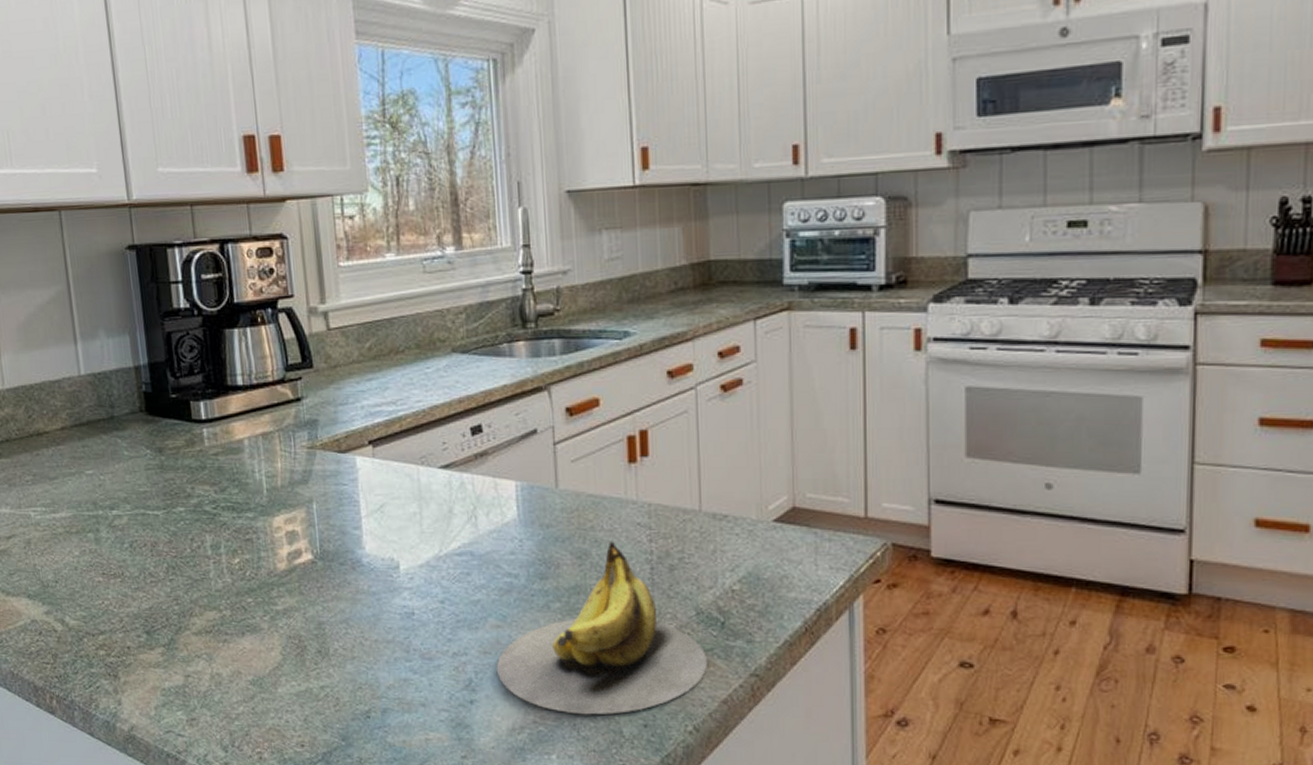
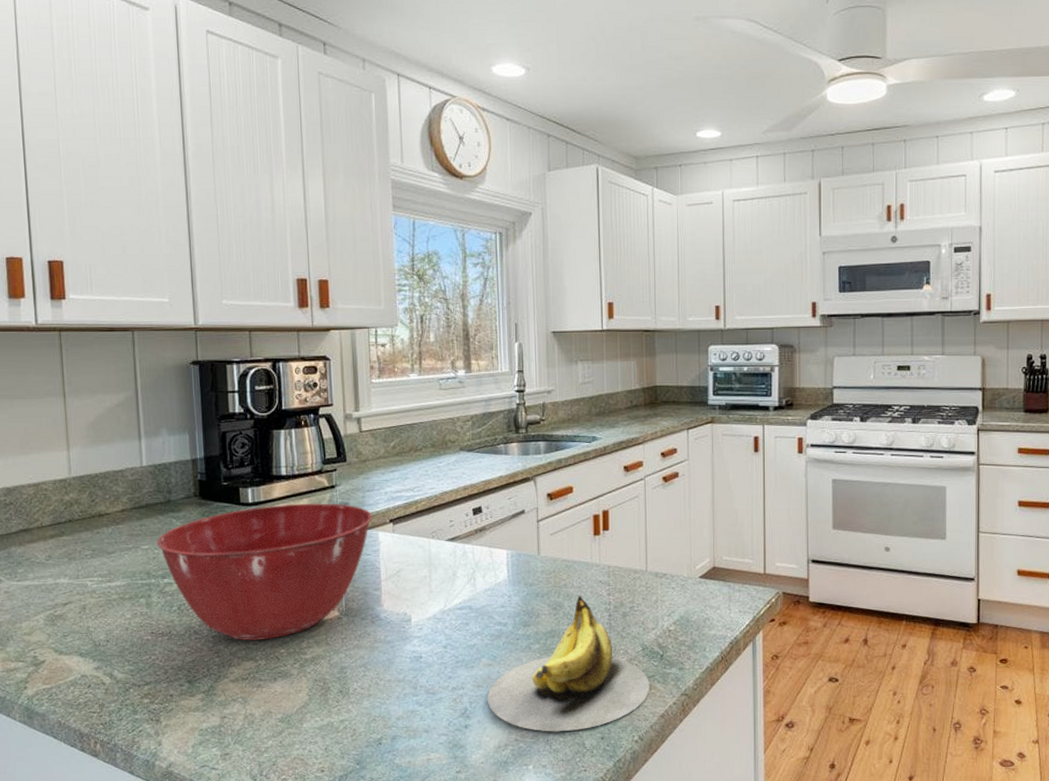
mixing bowl: none [102,420,348,586] -> present [157,503,372,640]

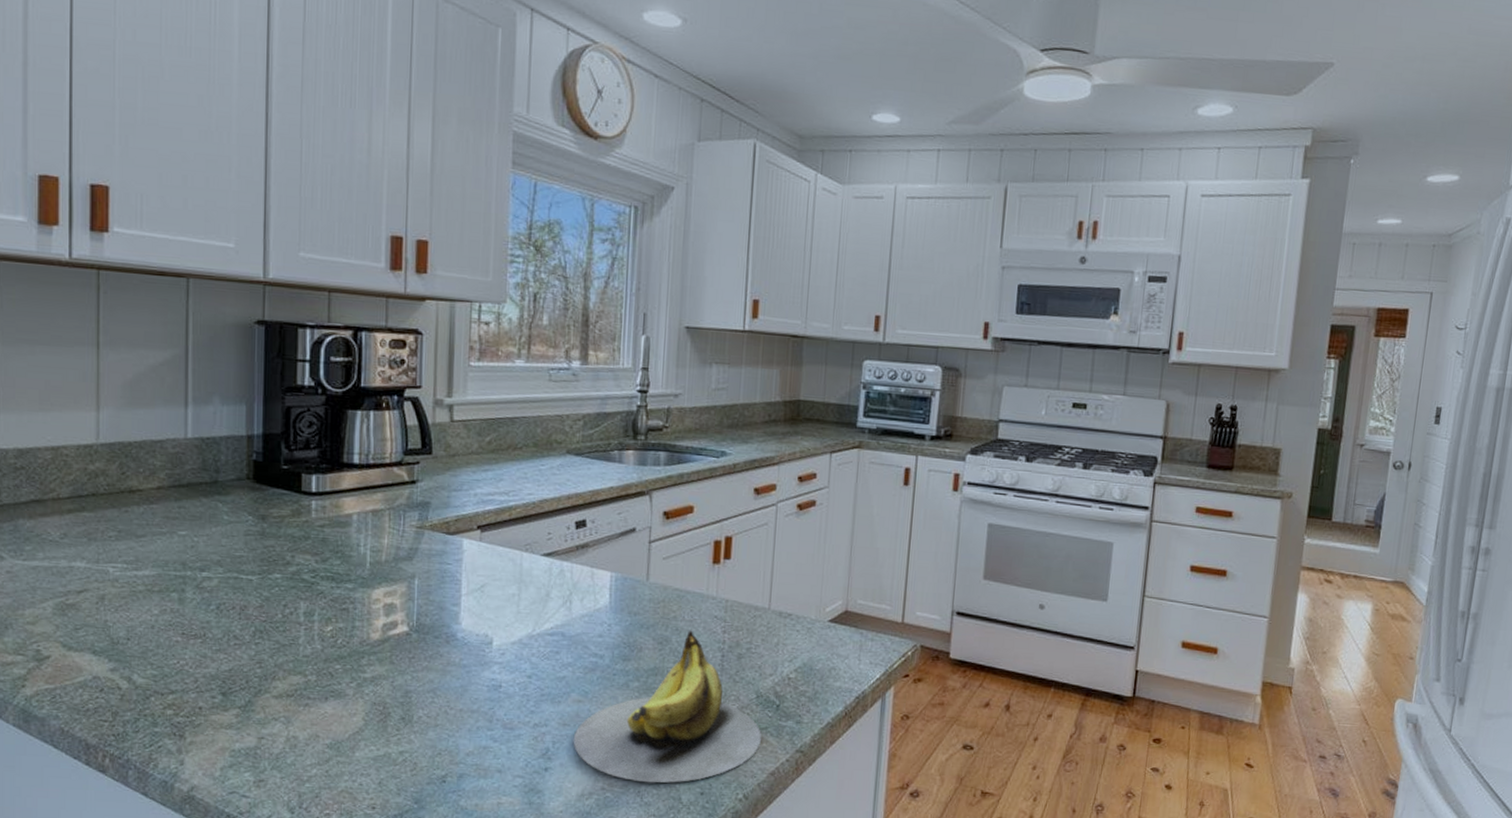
mixing bowl: present [157,503,372,640] -> none [197,497,457,652]

